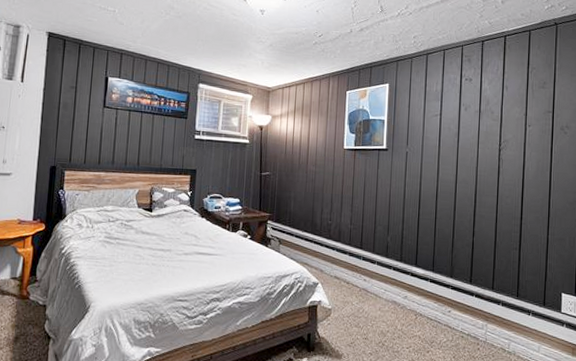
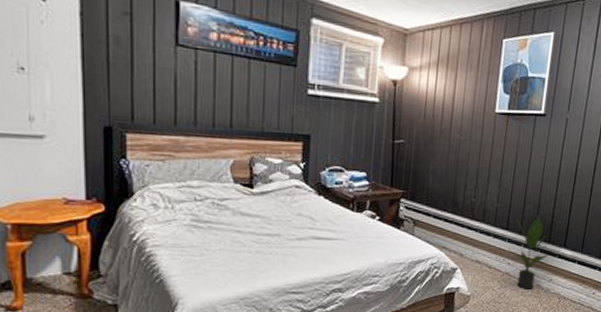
potted plant: none [363,237,402,305] -> present [508,217,549,289]

